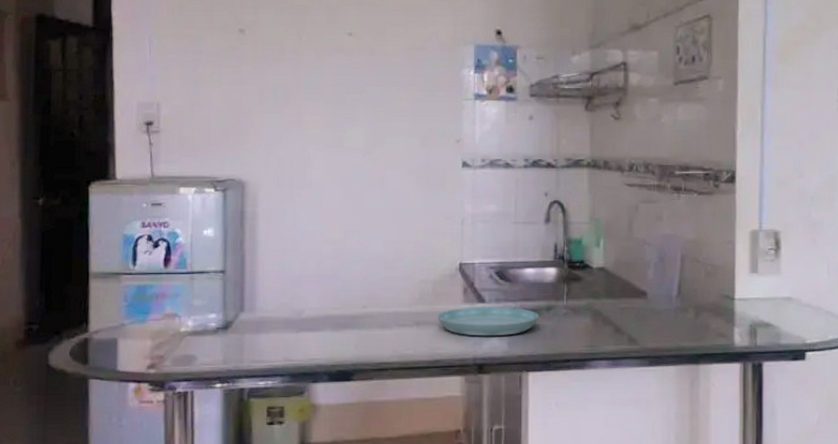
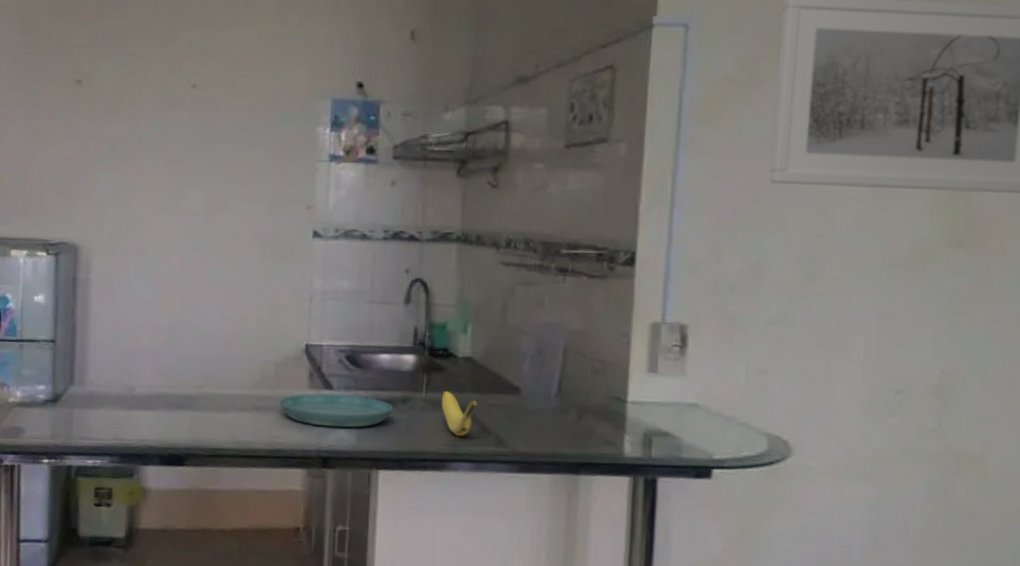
banana: none [580,298,612,337] -> present [441,390,478,436]

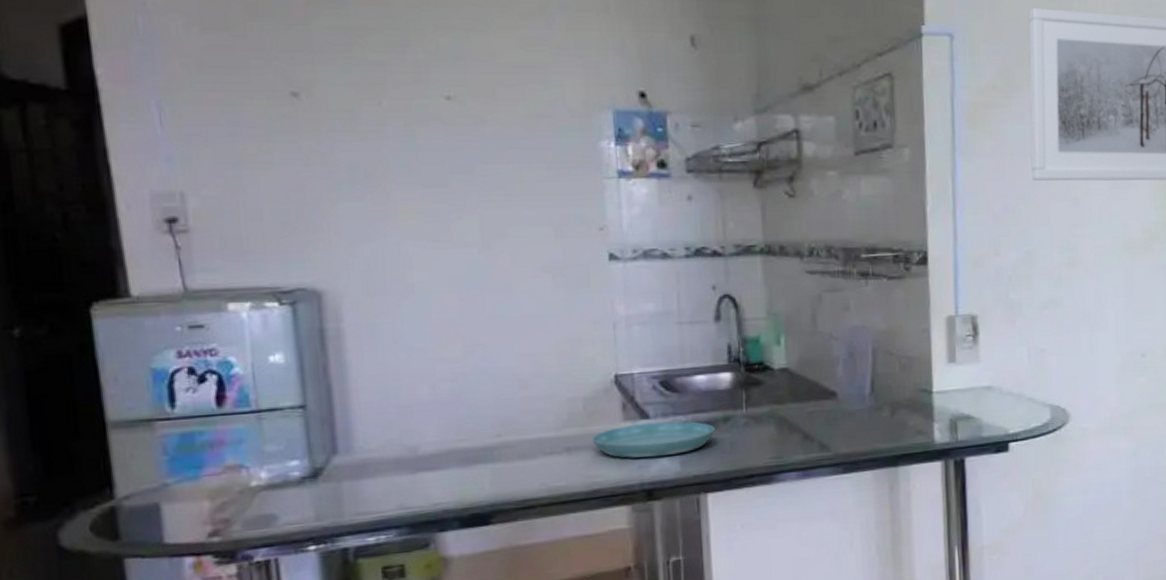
banana: present [441,390,478,436] -> none [762,404,799,447]

